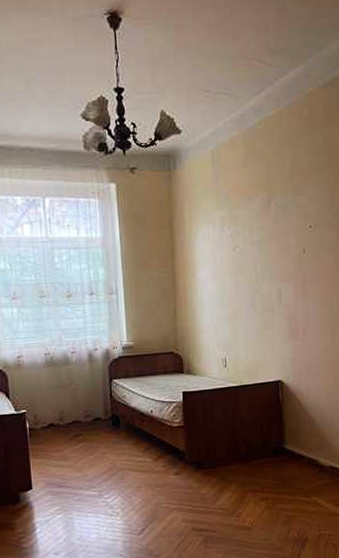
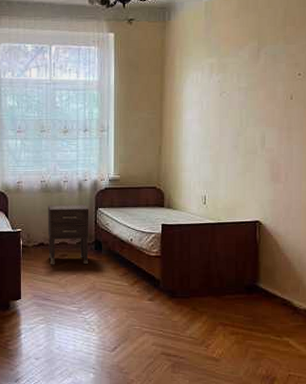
nightstand: none [55,377,107,448] -> present [47,204,89,265]

